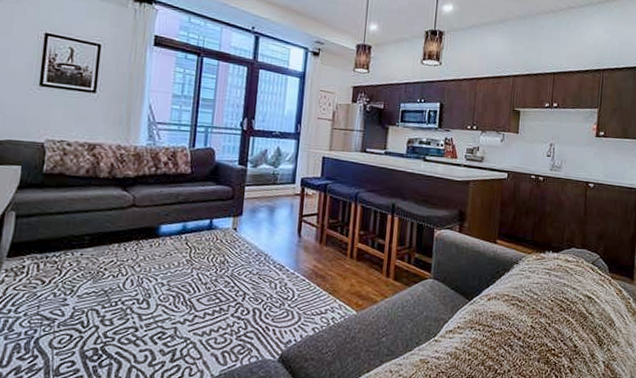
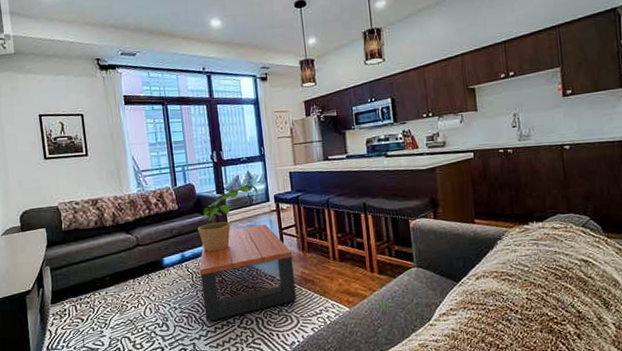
coffee table: none [195,206,308,305] -> present [199,223,297,322]
potted plant: none [208,161,285,228] -> present [198,185,259,252]

